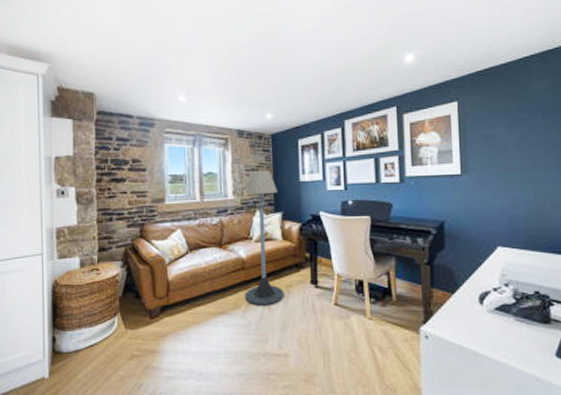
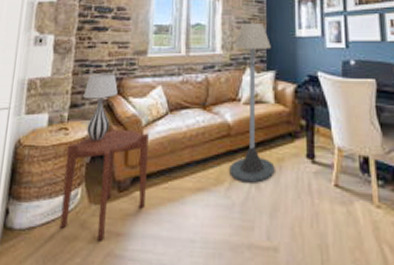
side table: none [100,267,174,358] -> present [60,129,149,241]
table lamp: none [109,219,141,278] -> present [83,72,118,141]

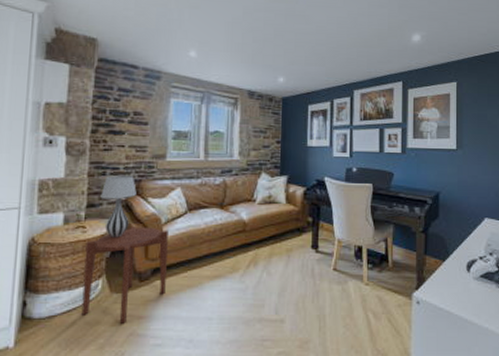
floor lamp: present [229,22,275,183] -> none [244,132,285,270]

